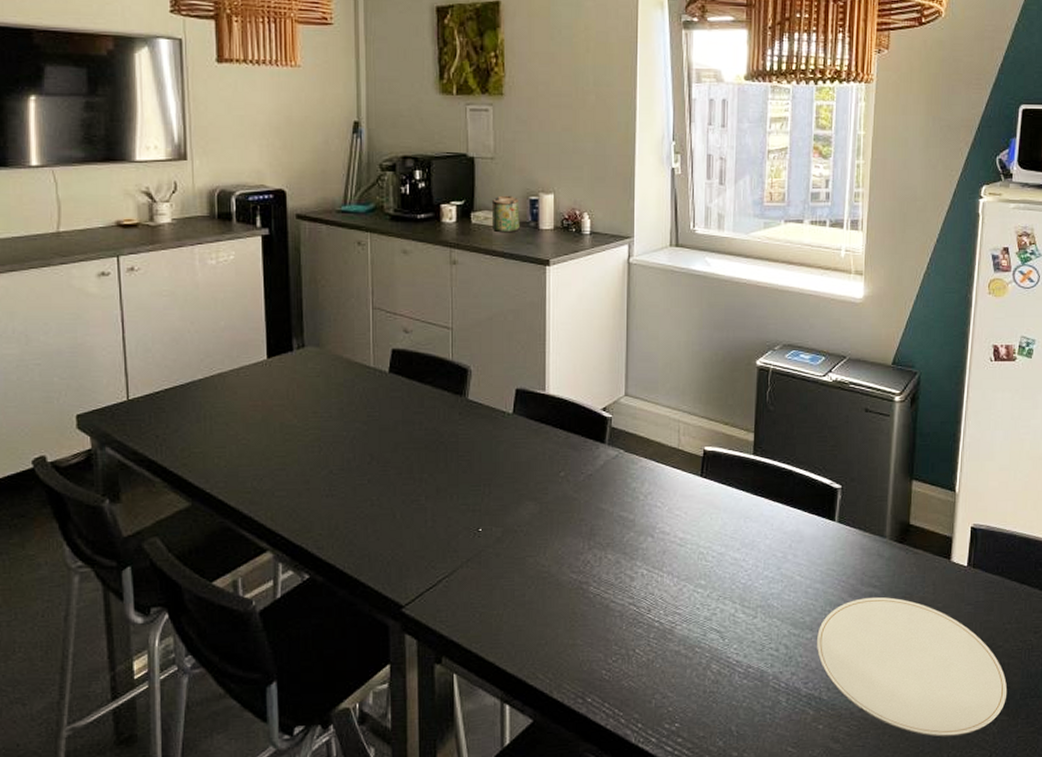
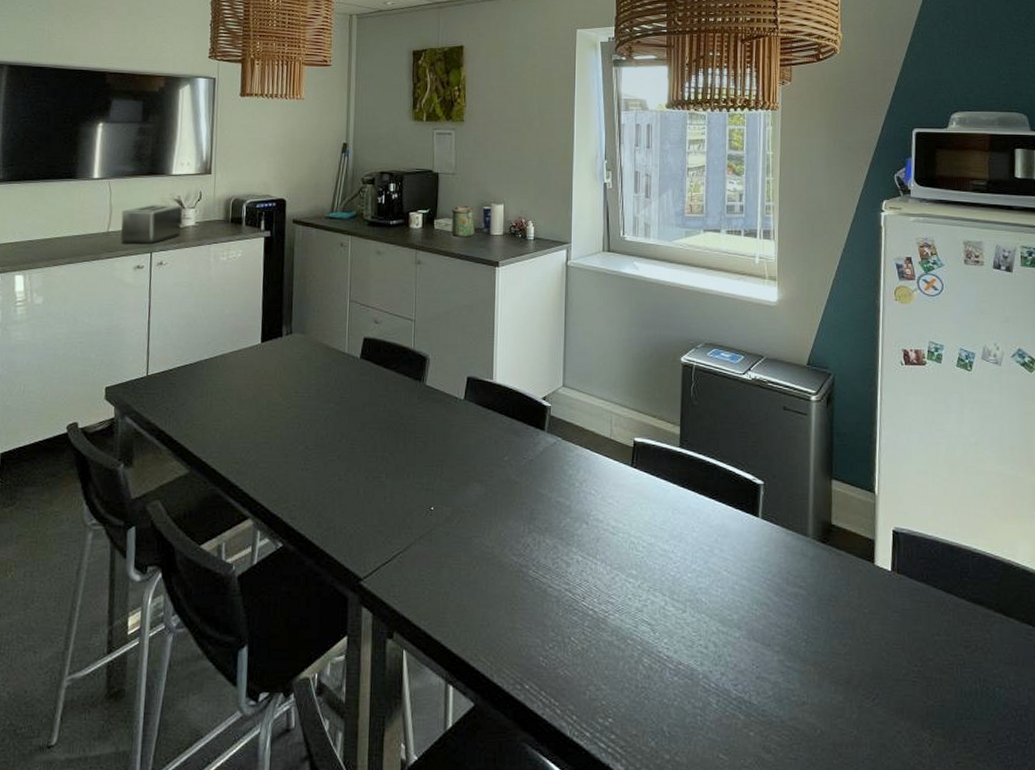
toaster: none [74,198,154,247] -> present [120,204,182,245]
plate: present [817,597,1008,737] -> none [745,598,942,756]

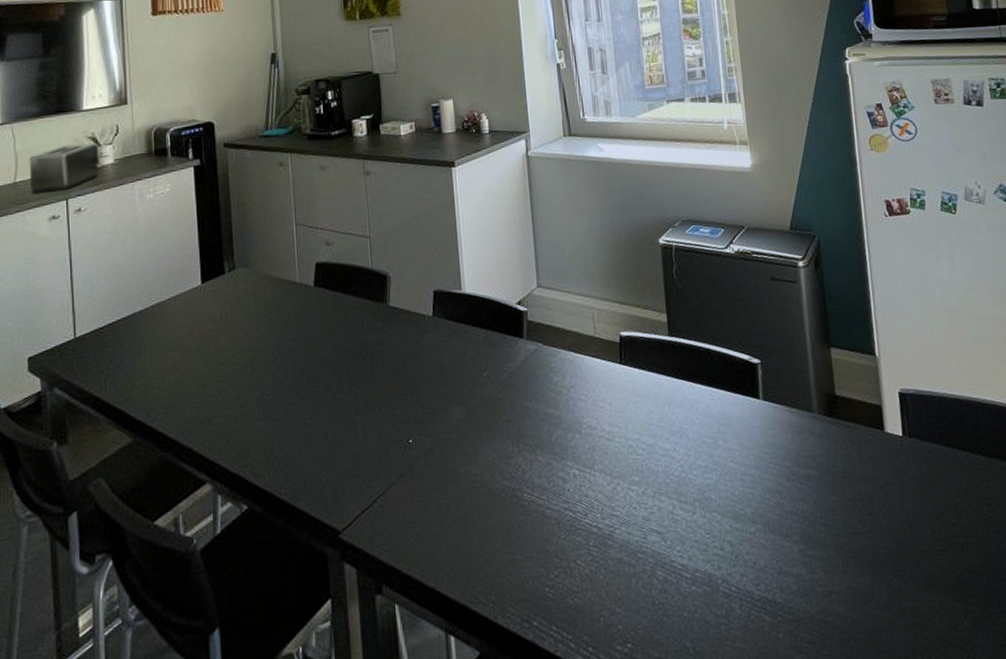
canister: present [451,205,475,238] -> none [397,105,425,141]

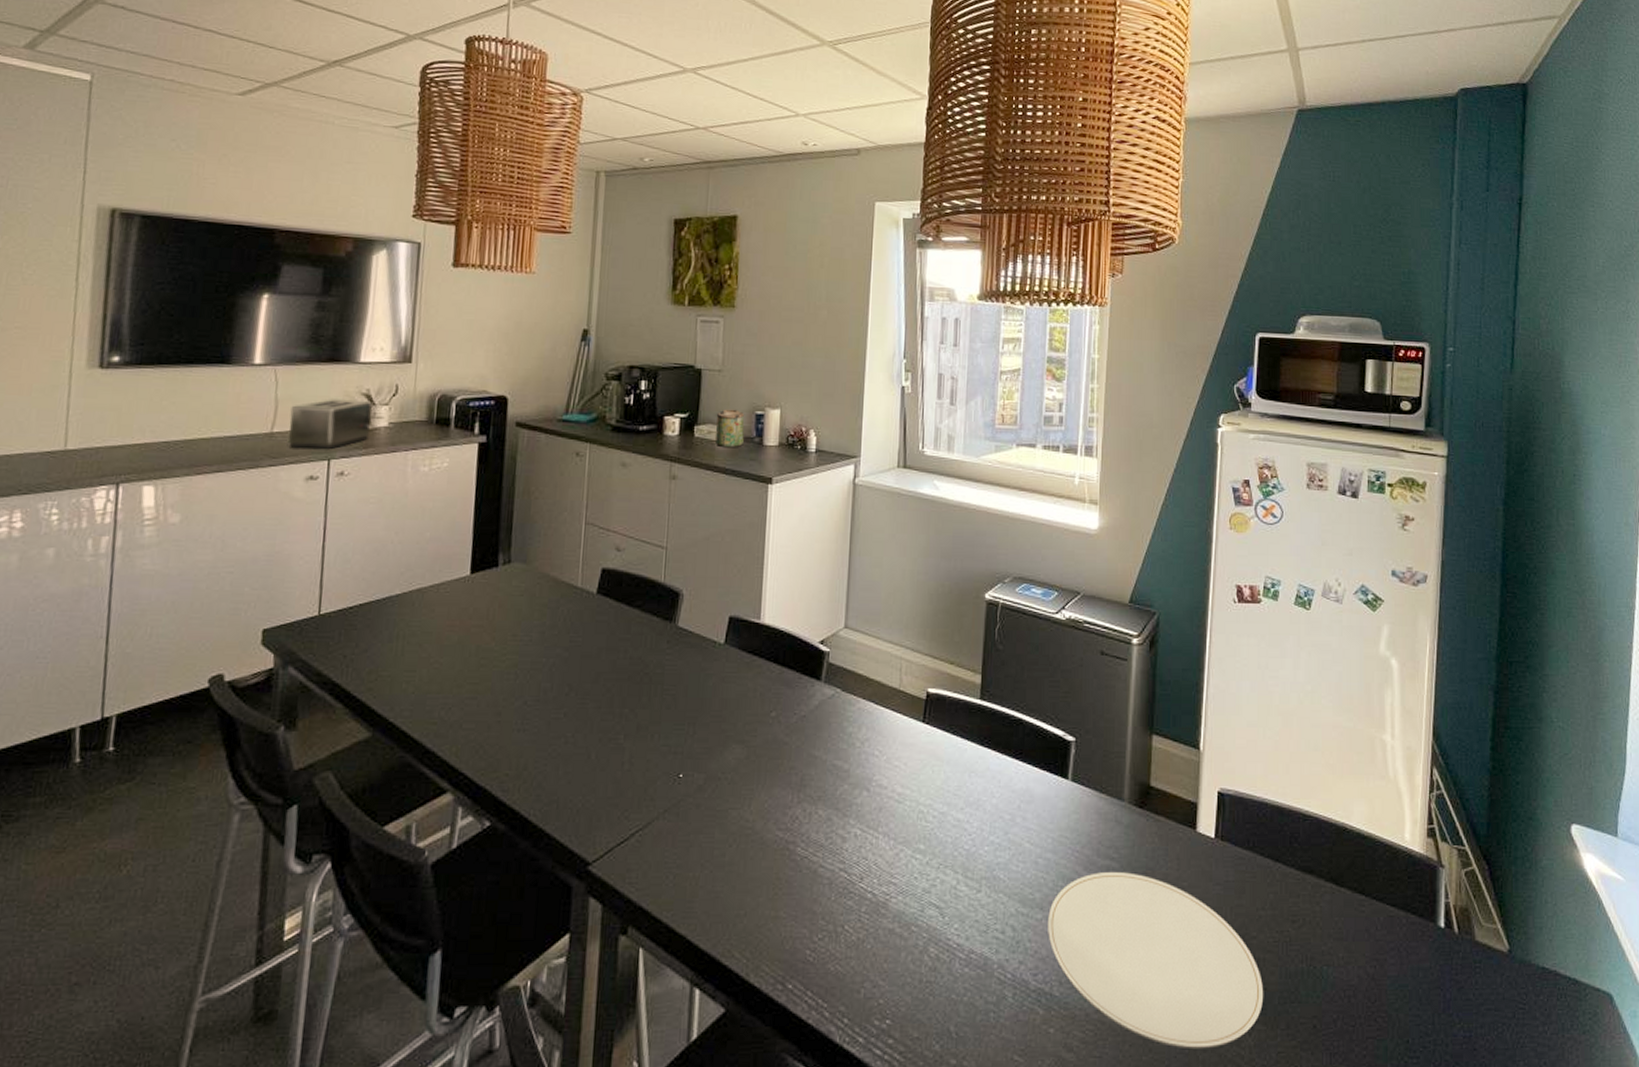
canister: none [397,105,425,141] -> present [716,409,745,448]
plate: none [760,478,973,638] -> present [1048,872,1264,1049]

